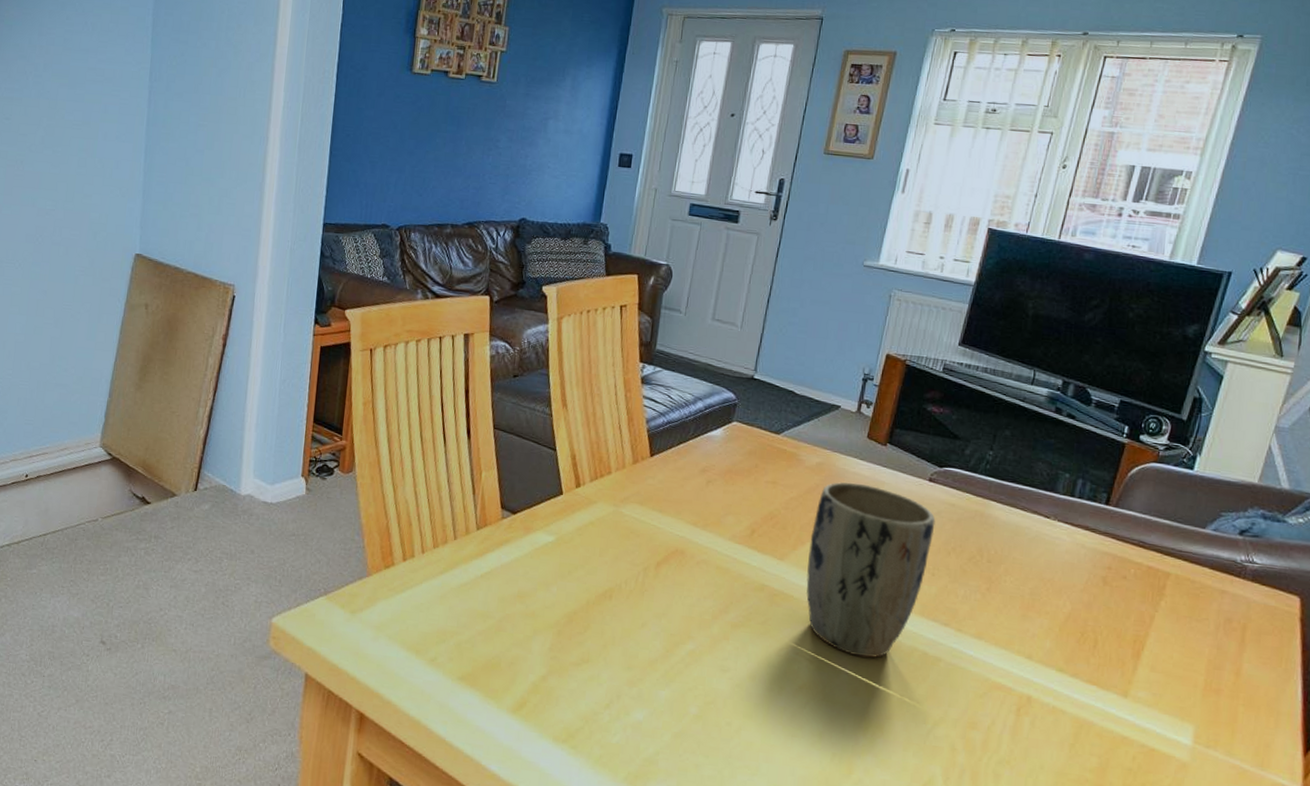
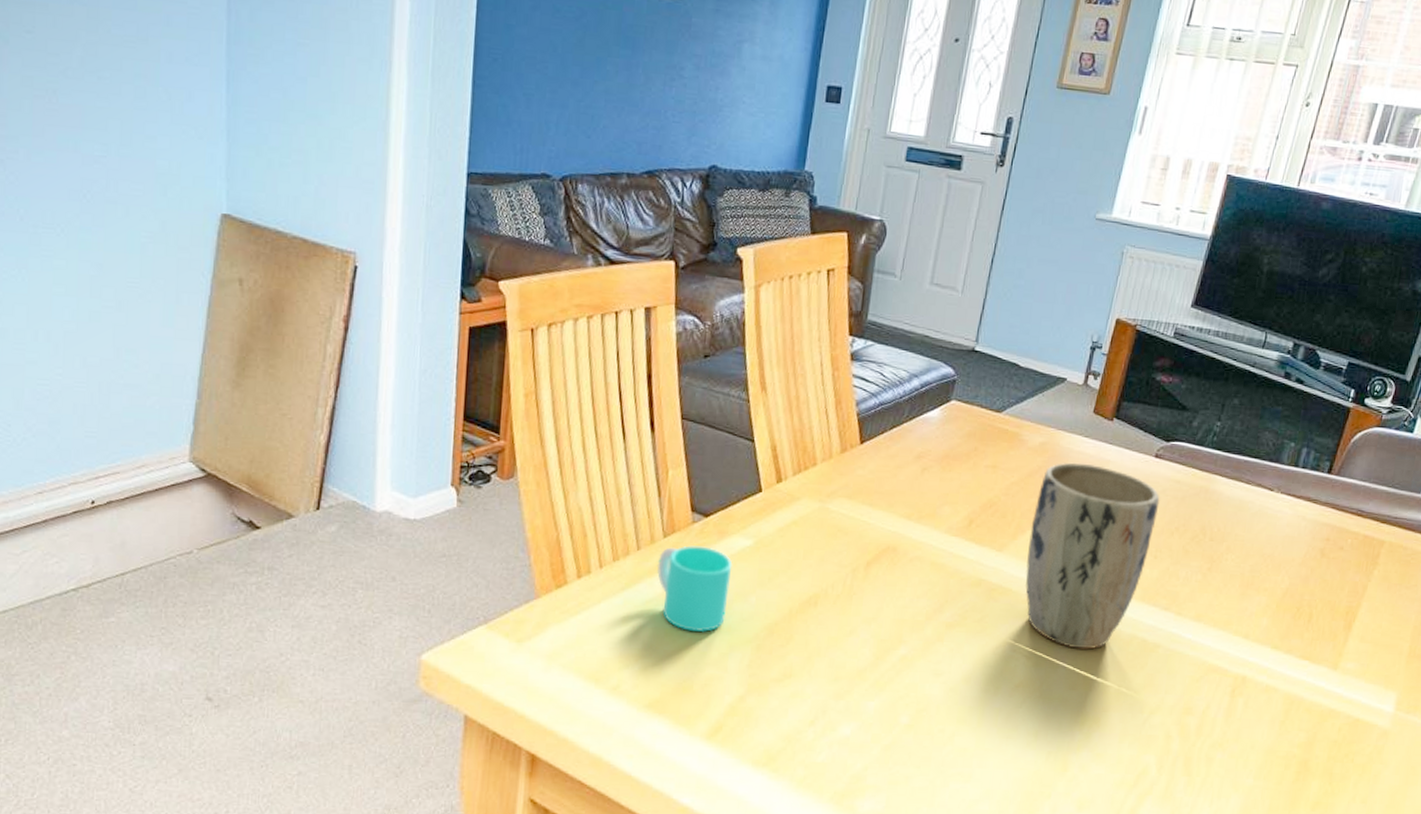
cup: none [470,538,537,616] -> present [657,545,733,633]

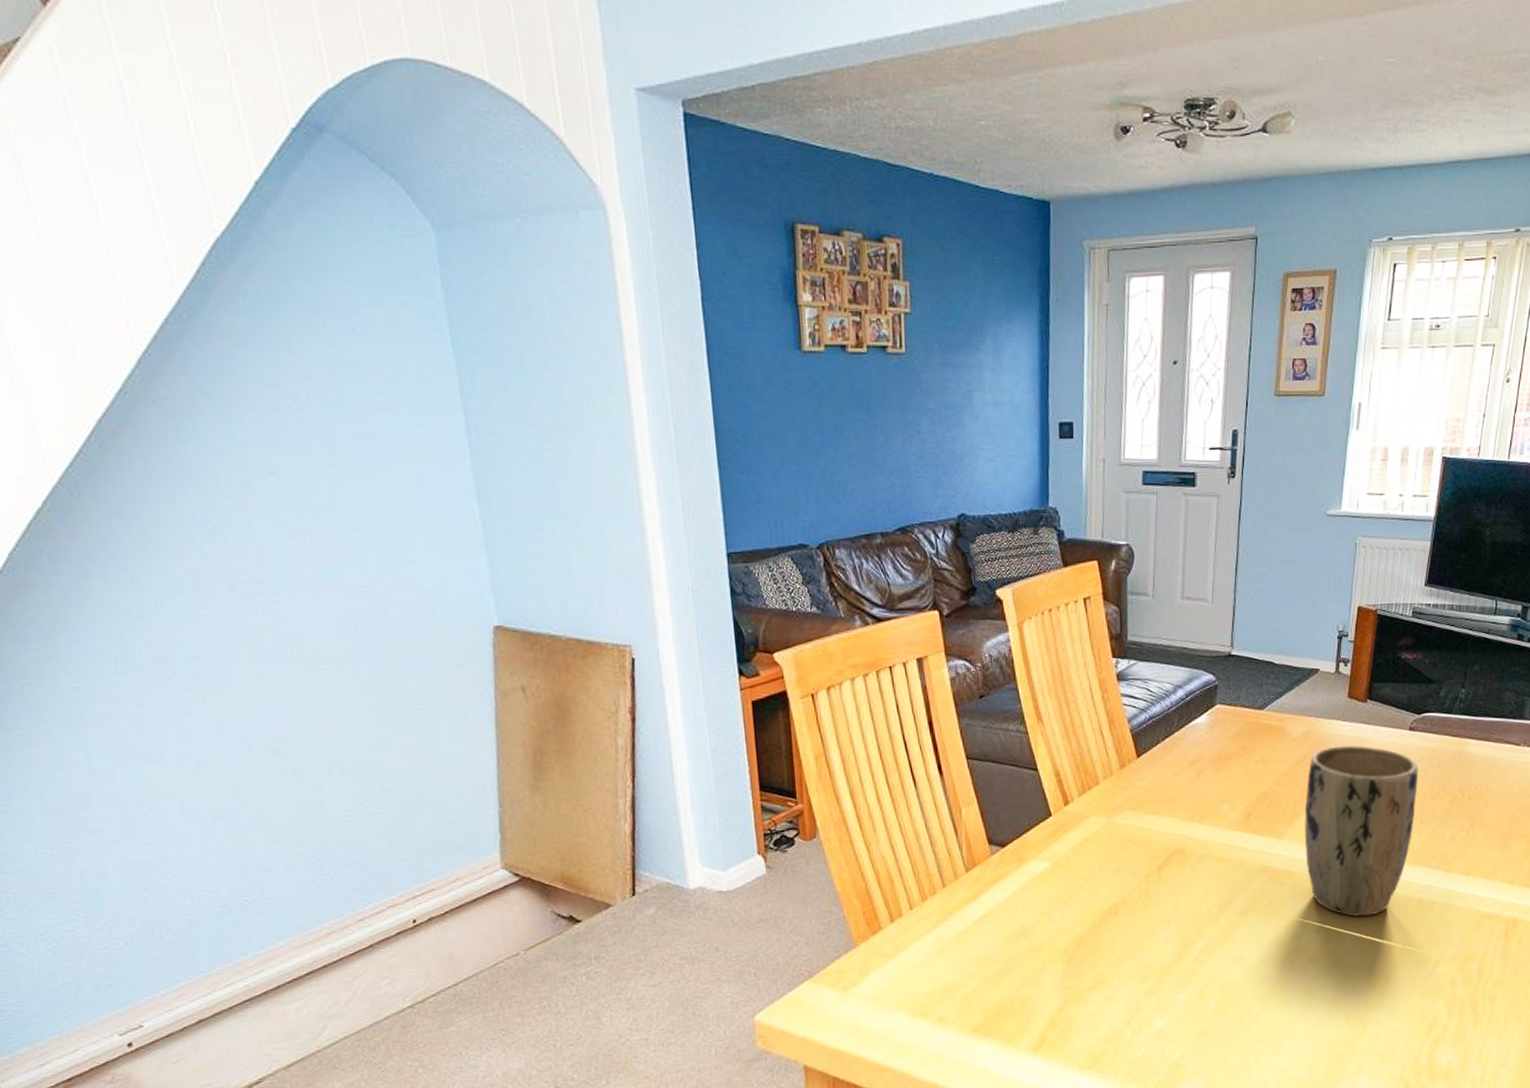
cup: present [657,545,733,633] -> none [963,875,1034,955]

